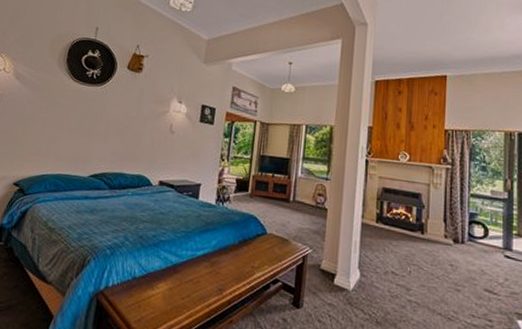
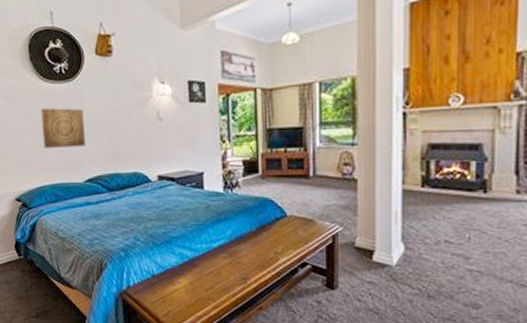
wall art: none [57,104,104,144] -> present [40,108,86,148]

